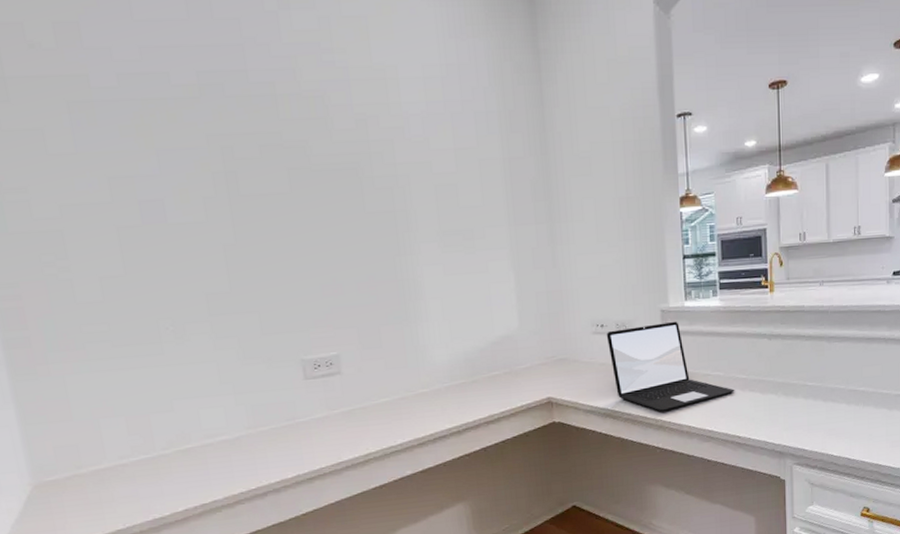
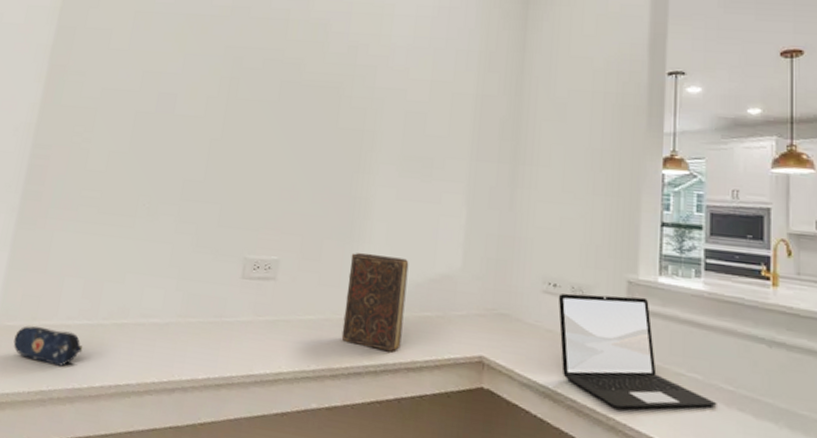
pencil case: none [62,470,151,506] -> present [13,325,83,366]
book: none [411,329,477,414] -> present [341,253,409,352]

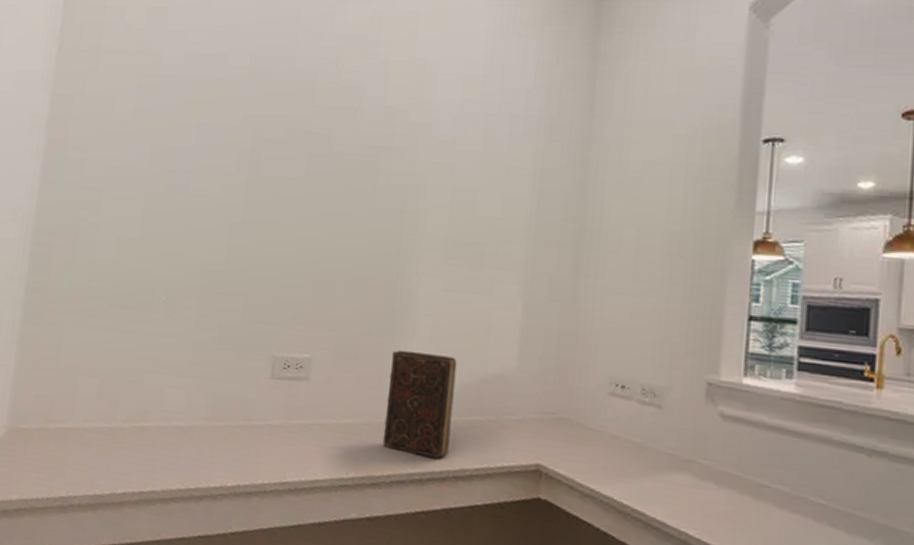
pencil case: present [13,325,83,366] -> none [28,428,103,472]
laptop: present [558,293,717,409] -> none [626,395,805,523]

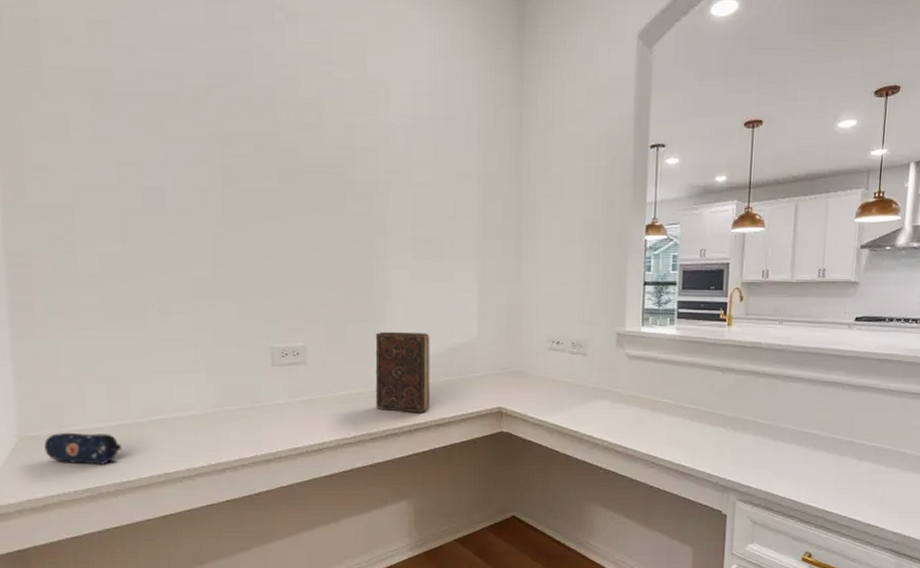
pencil case: none [28,428,103,472] -> present [44,432,122,465]

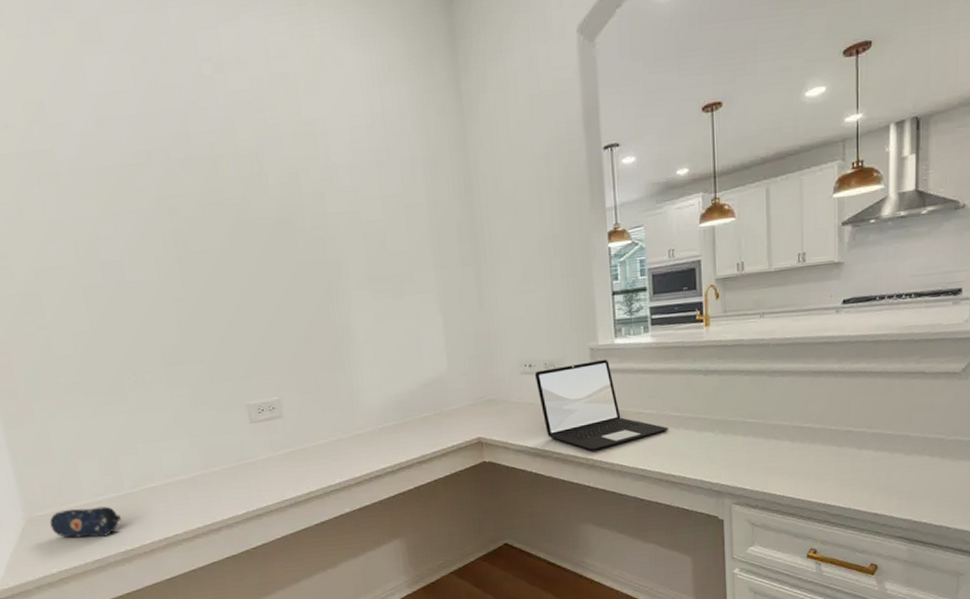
book: present [375,331,430,413] -> none [346,372,410,454]
laptop: none [561,345,684,432] -> present [534,359,669,450]

